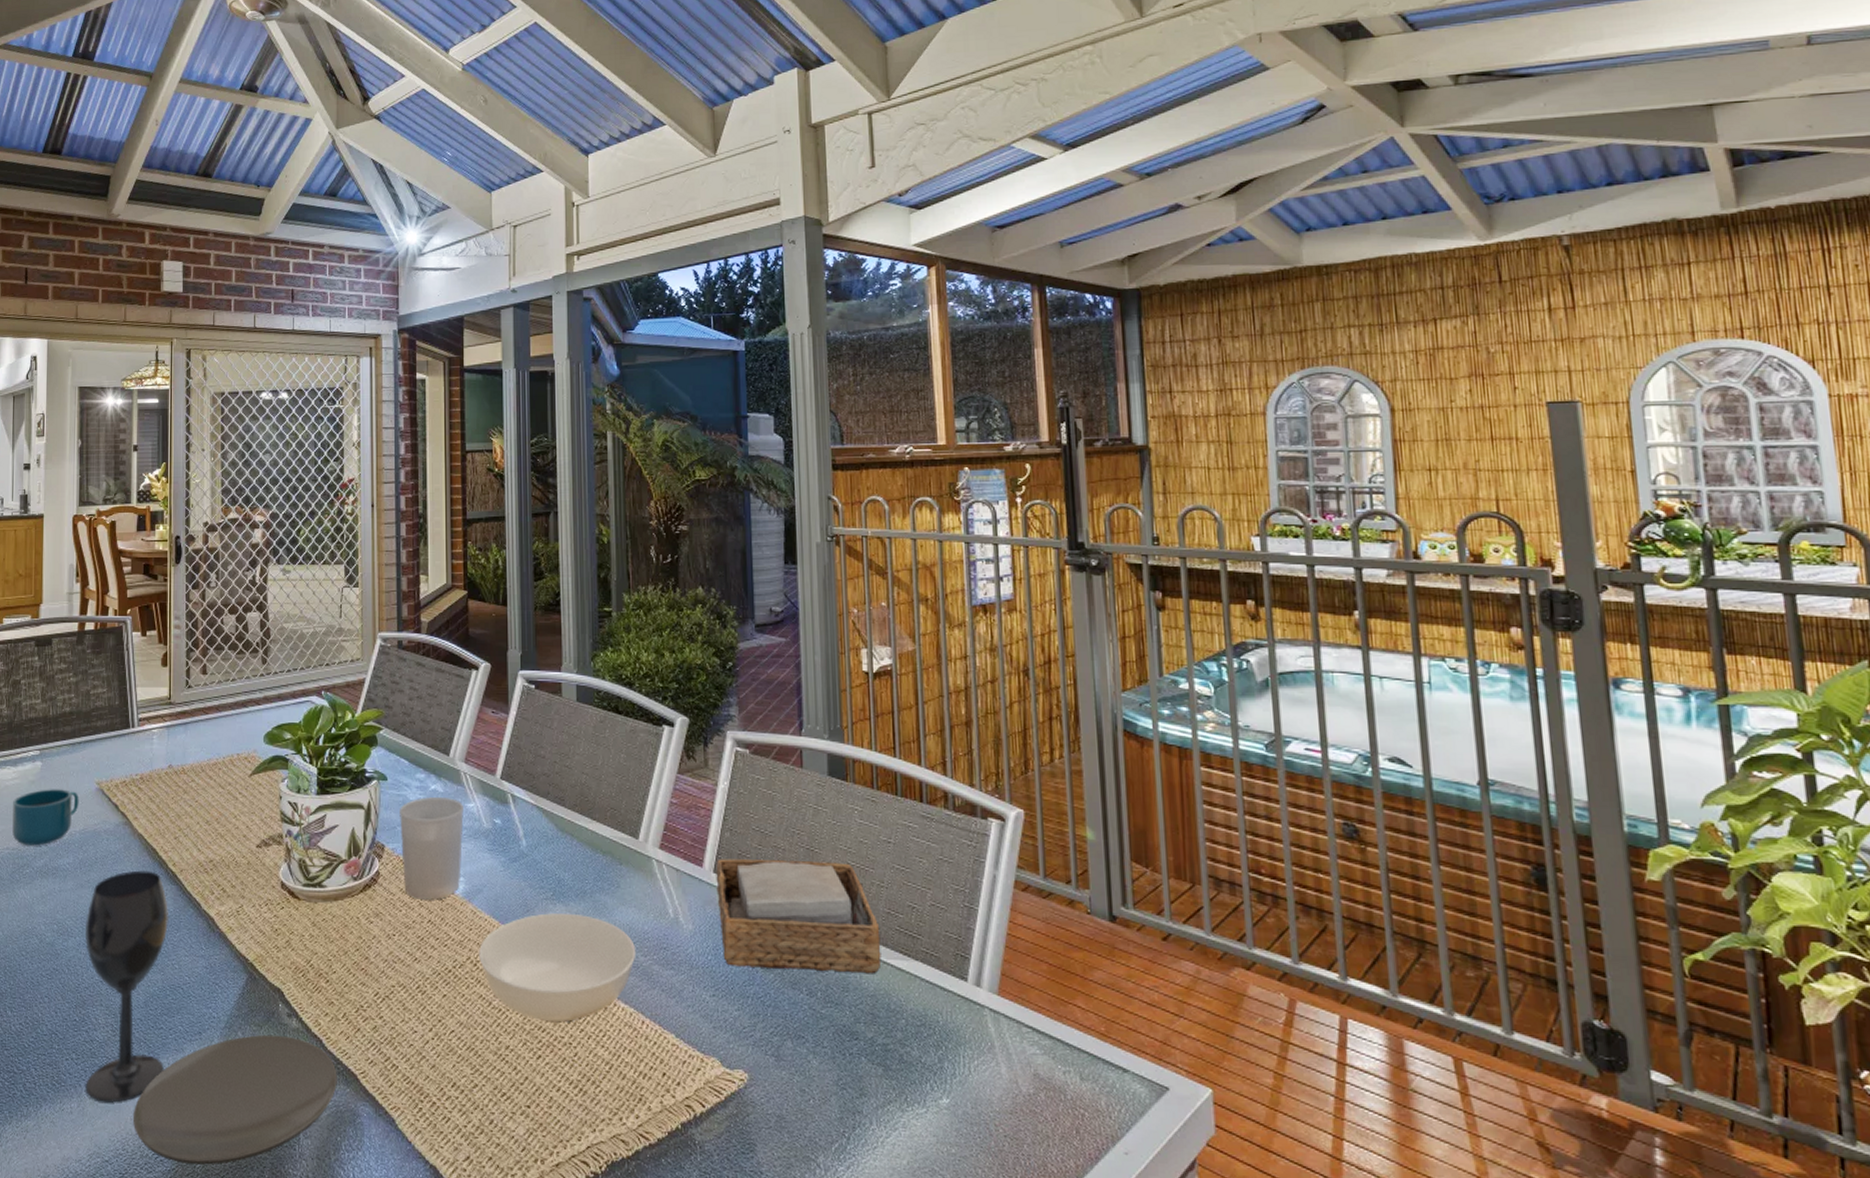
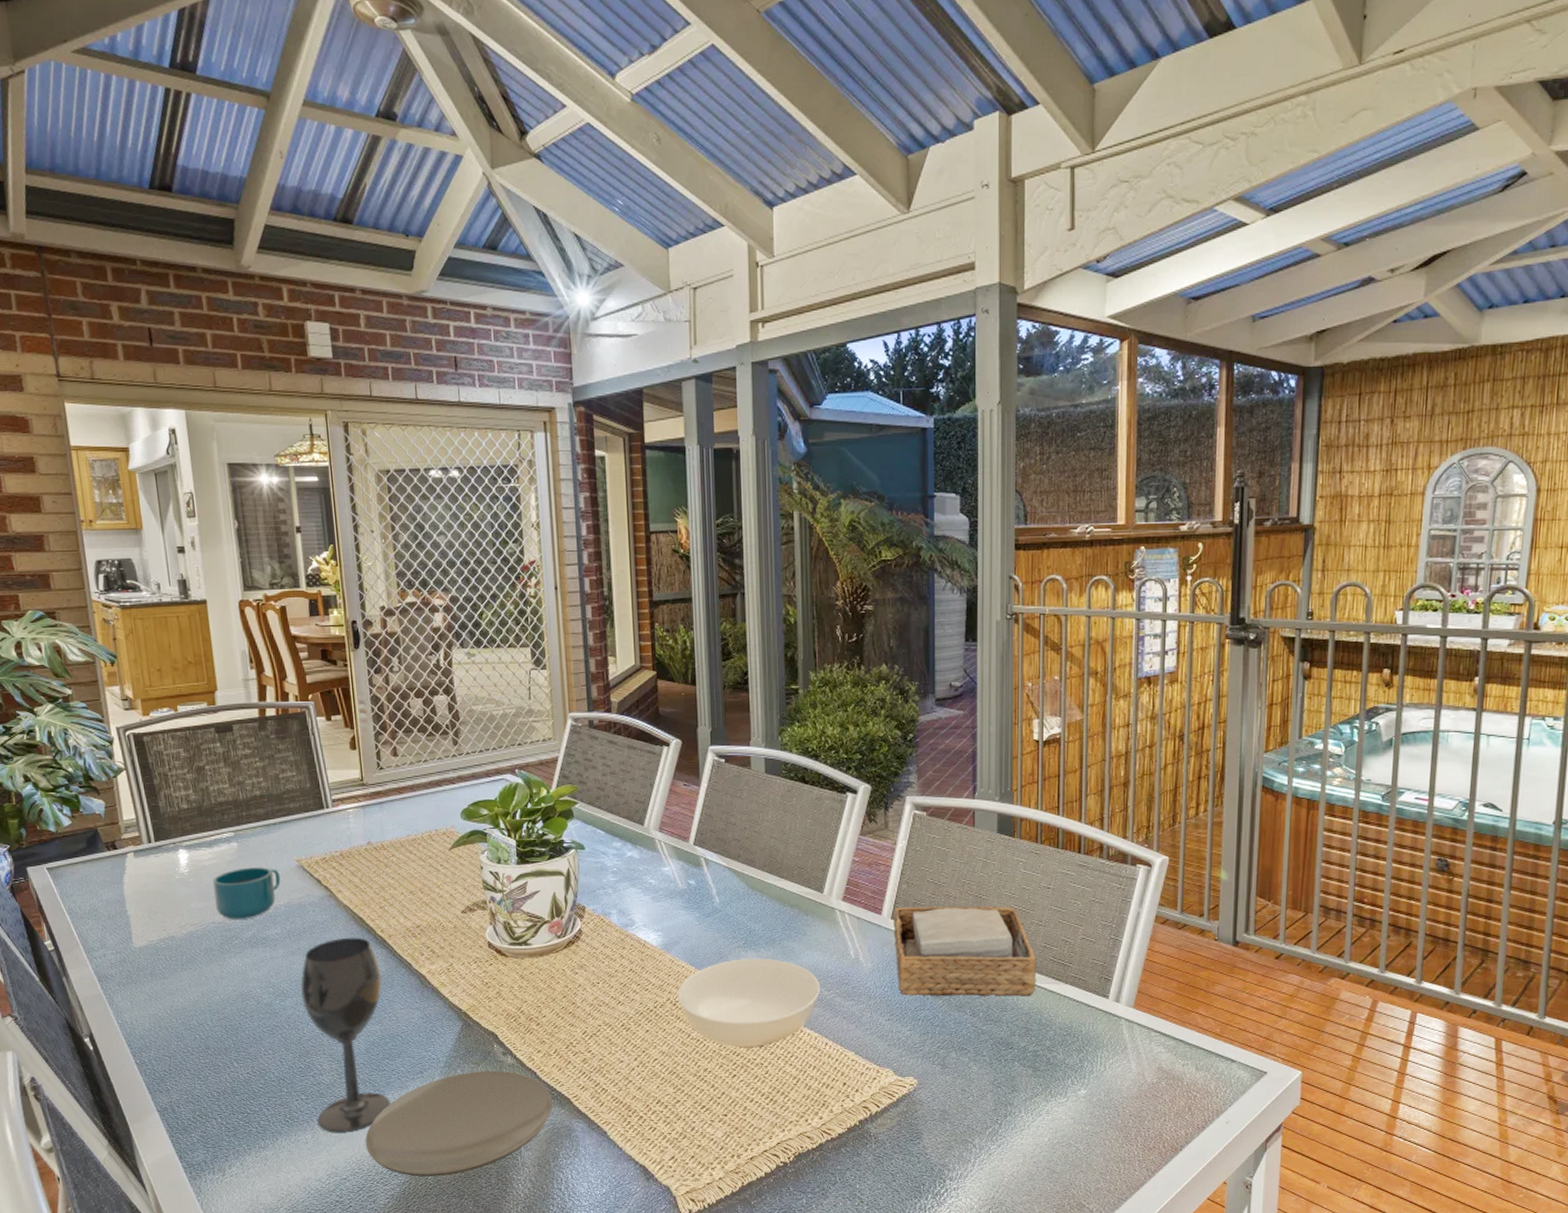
candle holder: present [400,796,464,900] -> none [598,862,660,952]

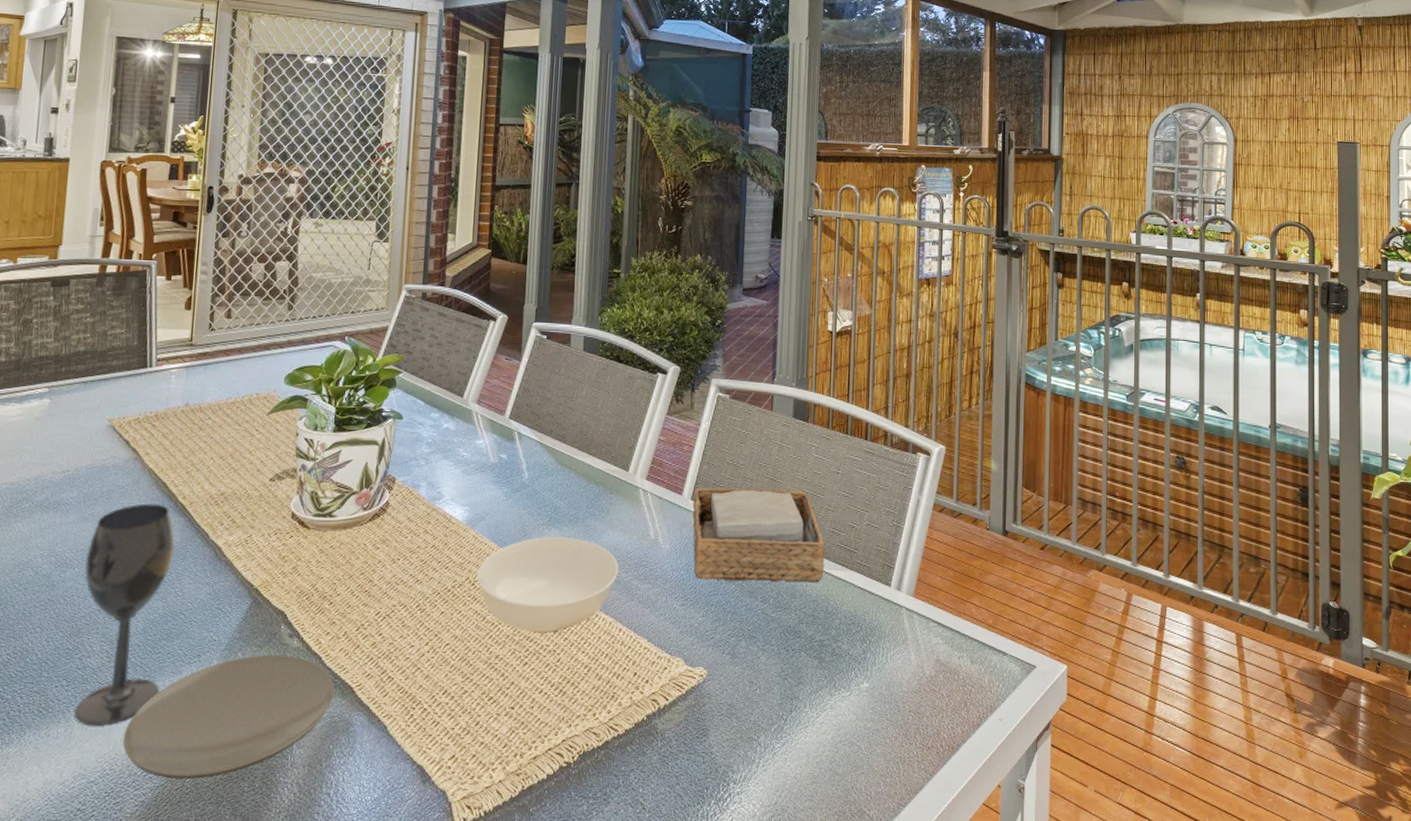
cup: present [213,867,281,919] -> none [12,425,88,481]

